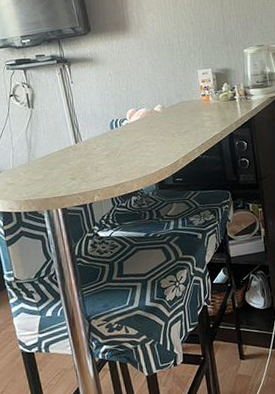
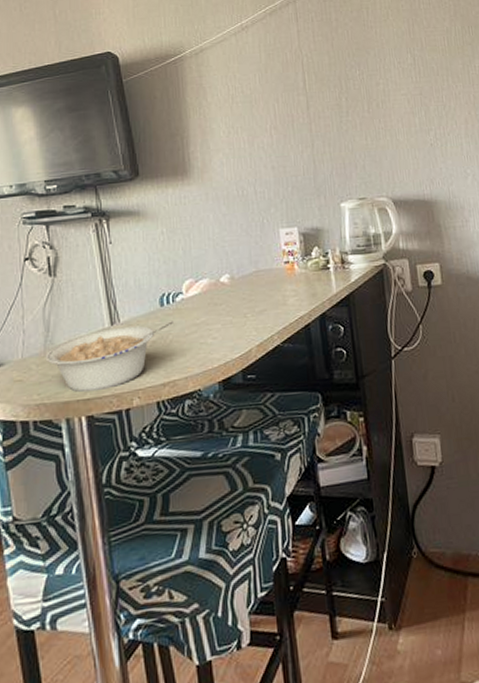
legume: none [29,140,121,192] -> present [45,321,173,393]

